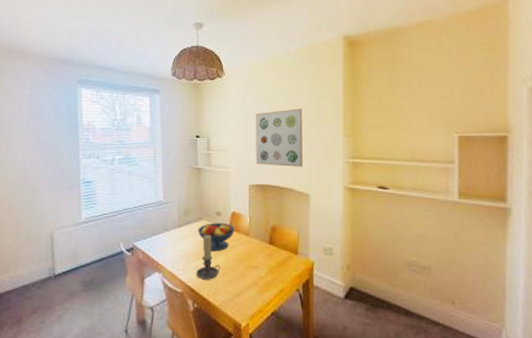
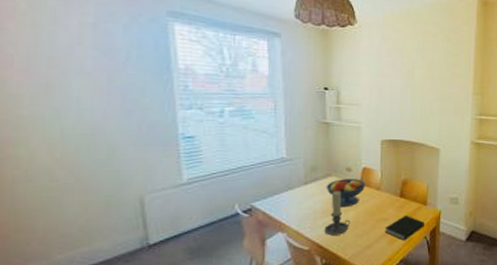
book: none [254,263,296,292] -> present [384,215,424,241]
wall art: present [255,109,304,167] -> none [388,64,436,123]

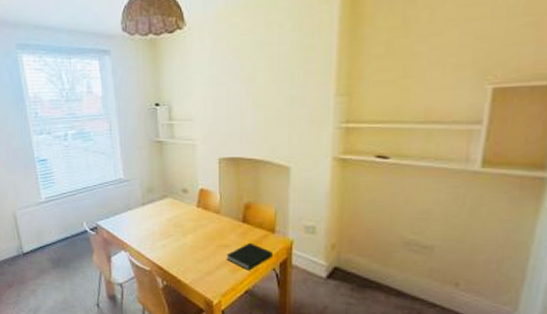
candle holder: present [324,191,351,236] -> none [164,213,189,258]
fruit bowl: present [326,179,366,208] -> none [163,201,204,231]

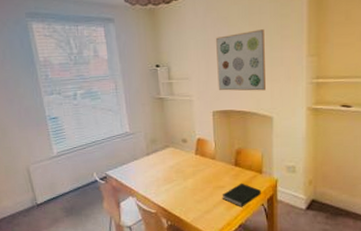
wall art: none [224,63,284,136] -> present [215,29,267,91]

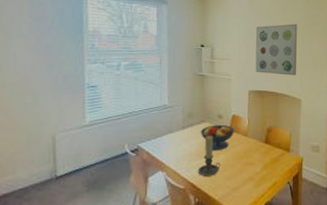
fruit bowl: none [165,149,202,176] -> present [200,125,235,151]
candle holder: none [167,160,190,201] -> present [198,135,221,176]
book: present [222,183,261,207] -> none [251,160,288,185]

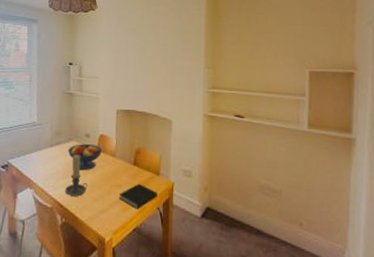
book: none [251,160,288,185] -> present [119,183,157,209]
wall art: present [255,24,297,76] -> none [123,41,168,95]

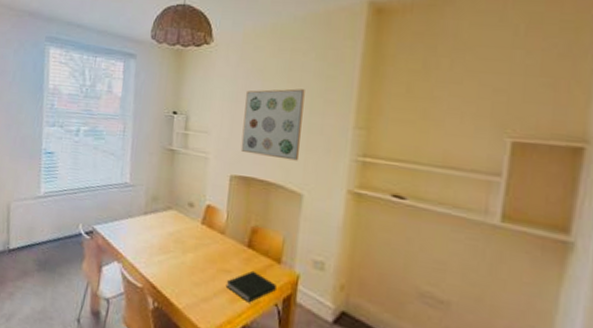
candle holder: present [65,154,88,197] -> none [159,226,188,279]
fruit bowl: present [67,144,103,171] -> none [165,214,209,248]
wall art: none [123,41,168,95] -> present [240,88,305,161]

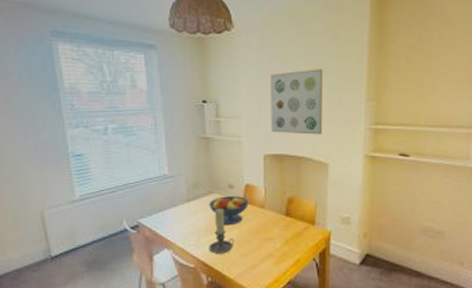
candle holder: none [159,226,188,279] -> present [209,208,235,254]
fruit bowl: none [165,214,209,248] -> present [208,196,250,226]
book: present [226,270,276,303] -> none [270,234,313,262]

